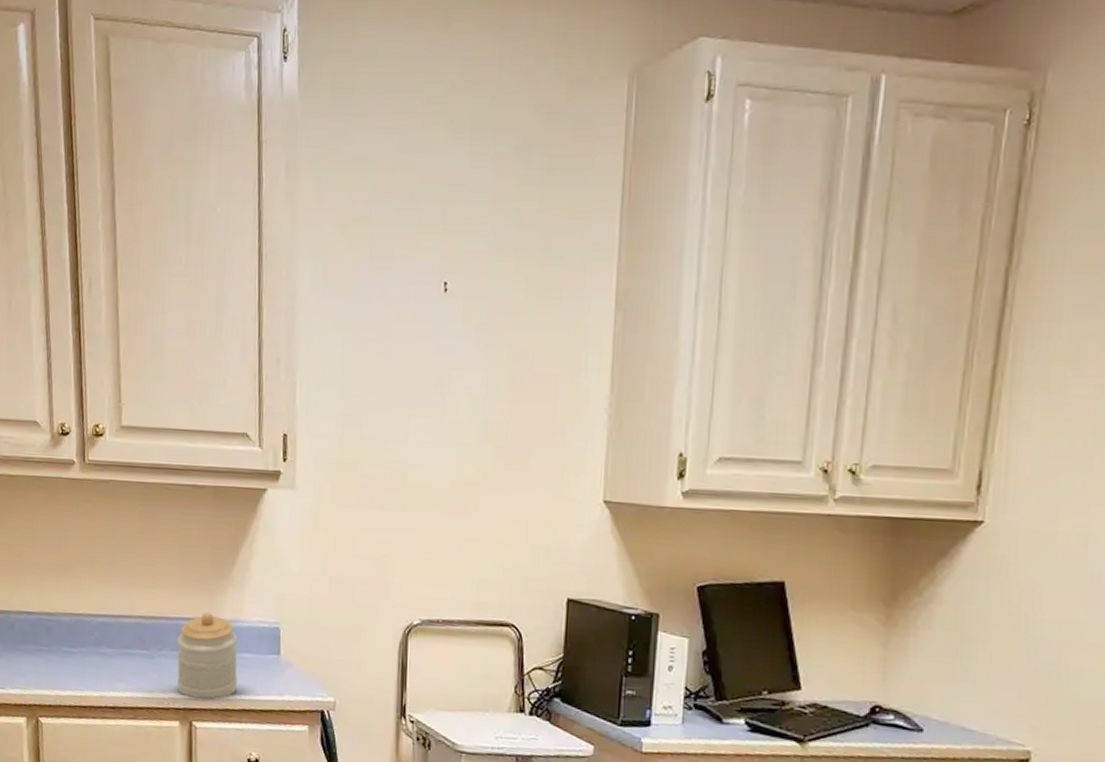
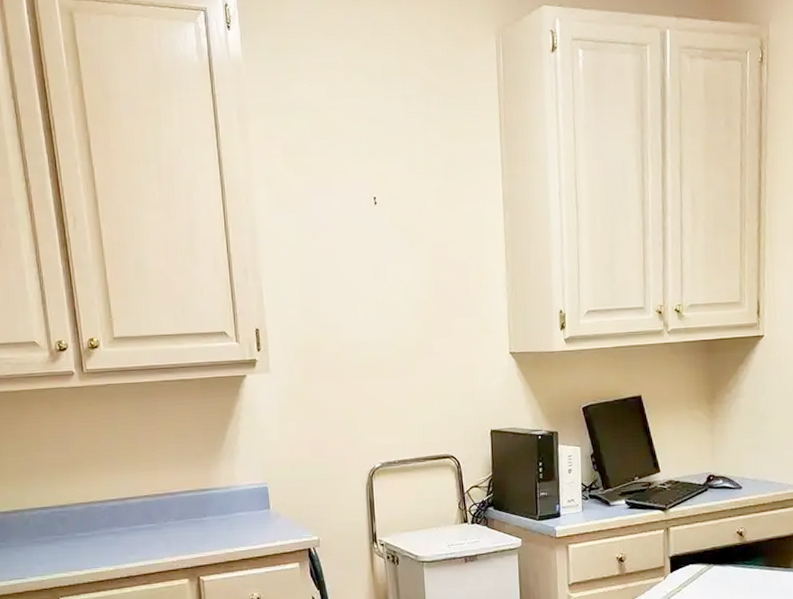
jar: present [176,612,238,699] -> none [180,484,236,557]

